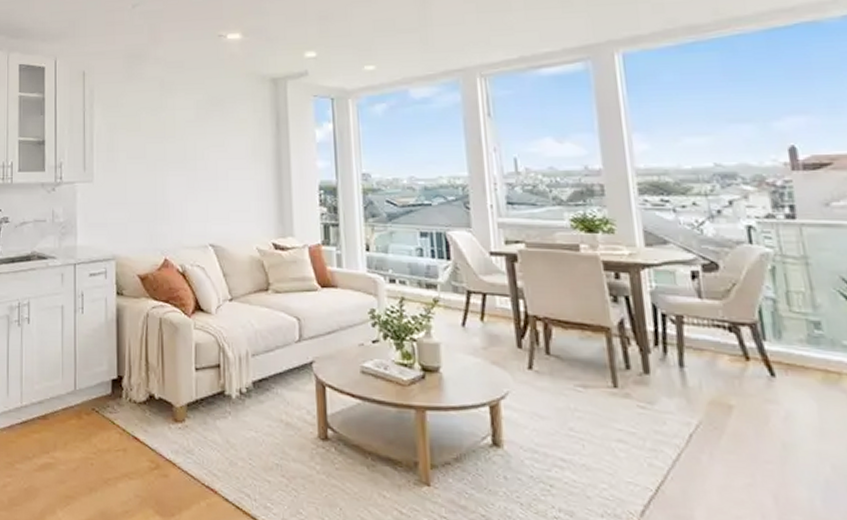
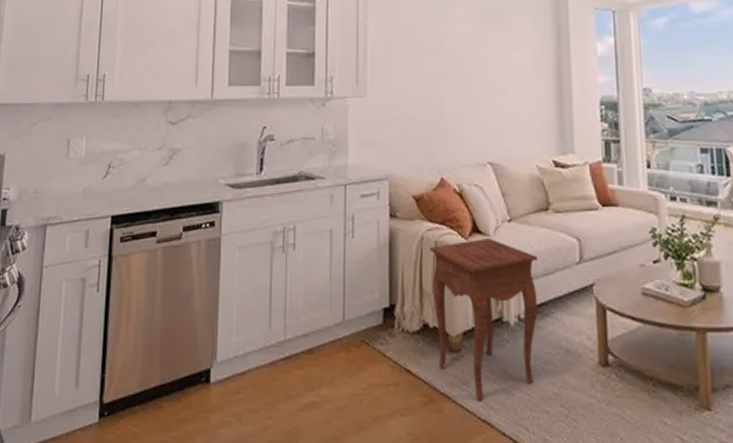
side table: none [154,315,259,468] -> present [429,237,538,400]

